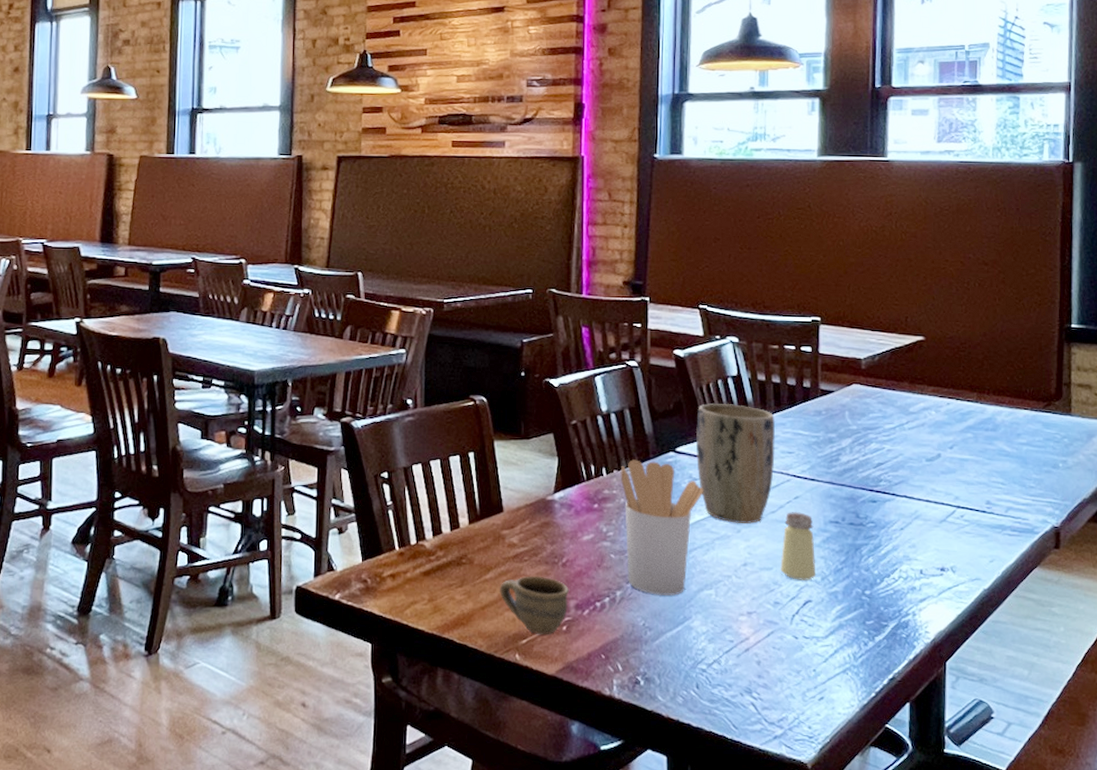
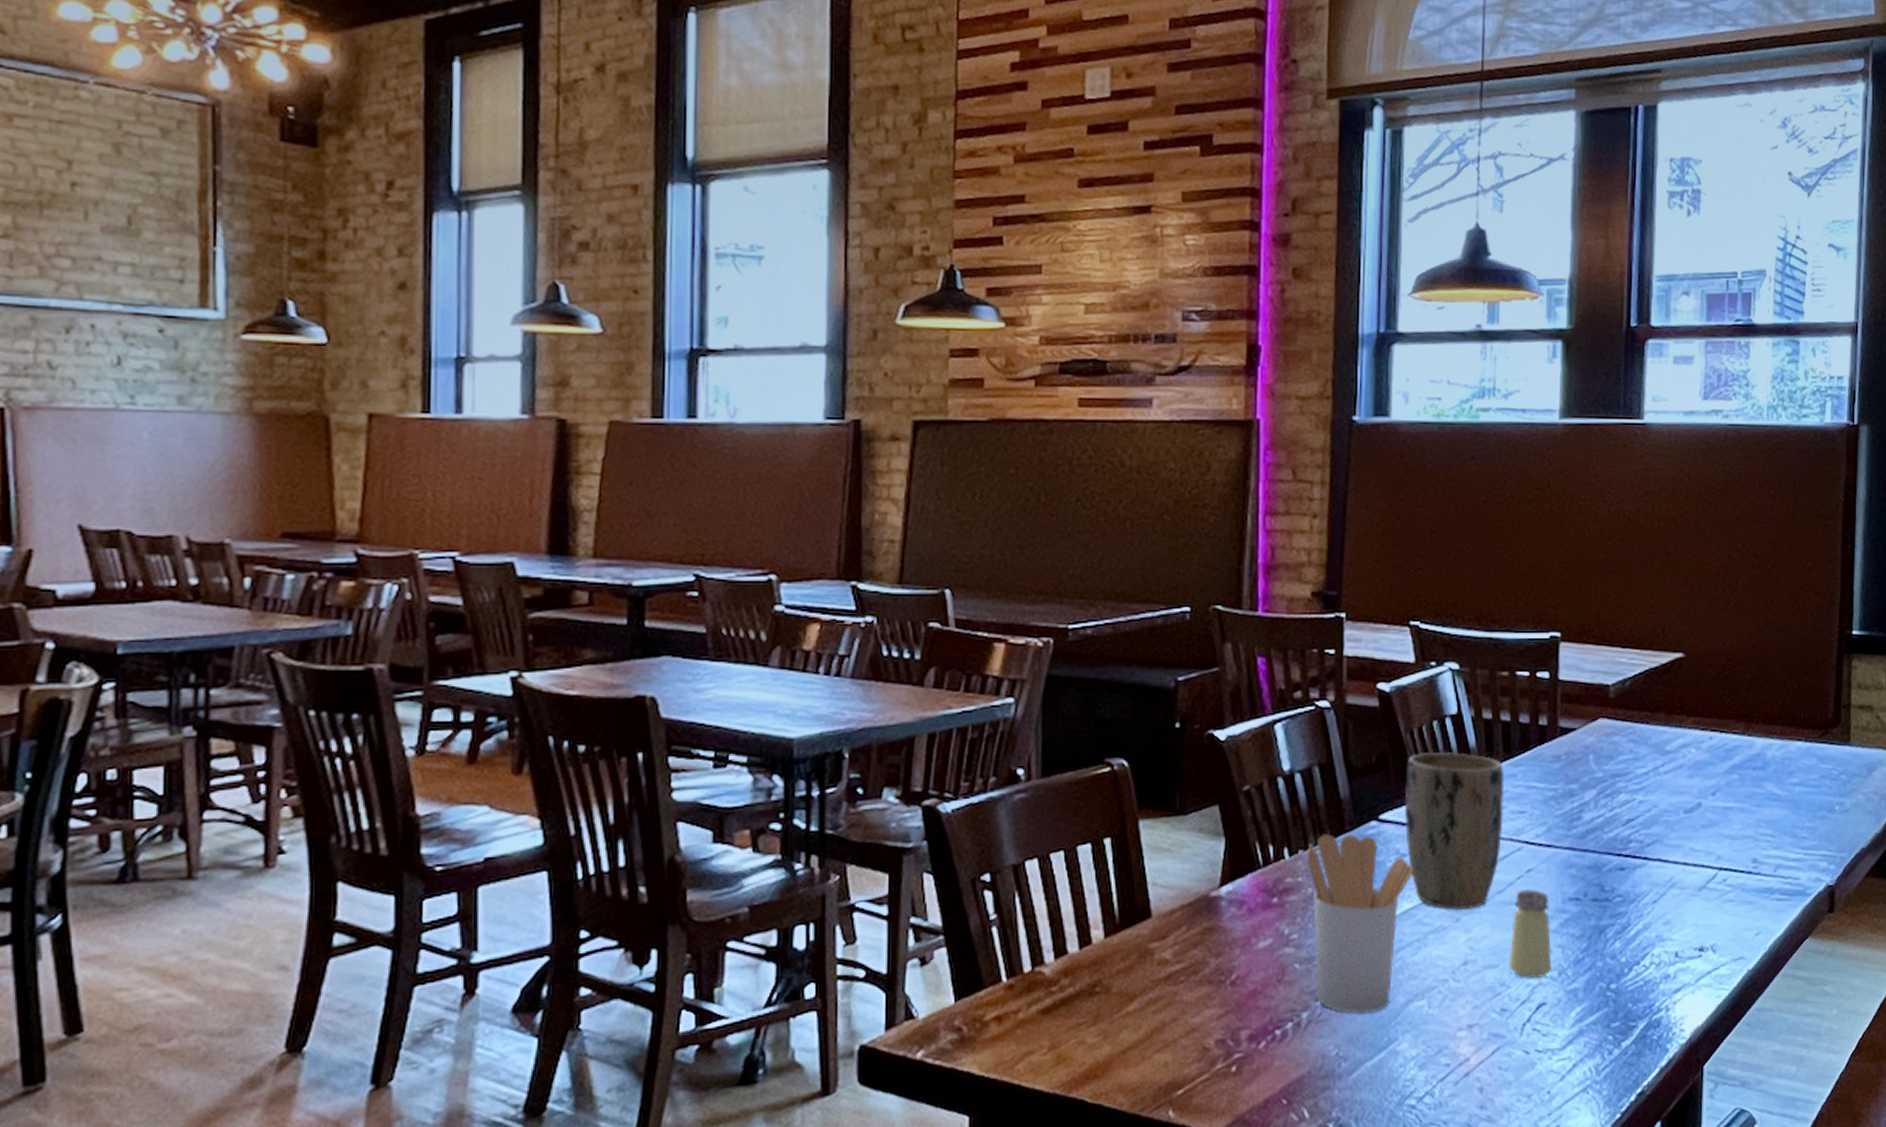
cup: present [500,575,569,635] -> none [1147,1001,1240,1081]

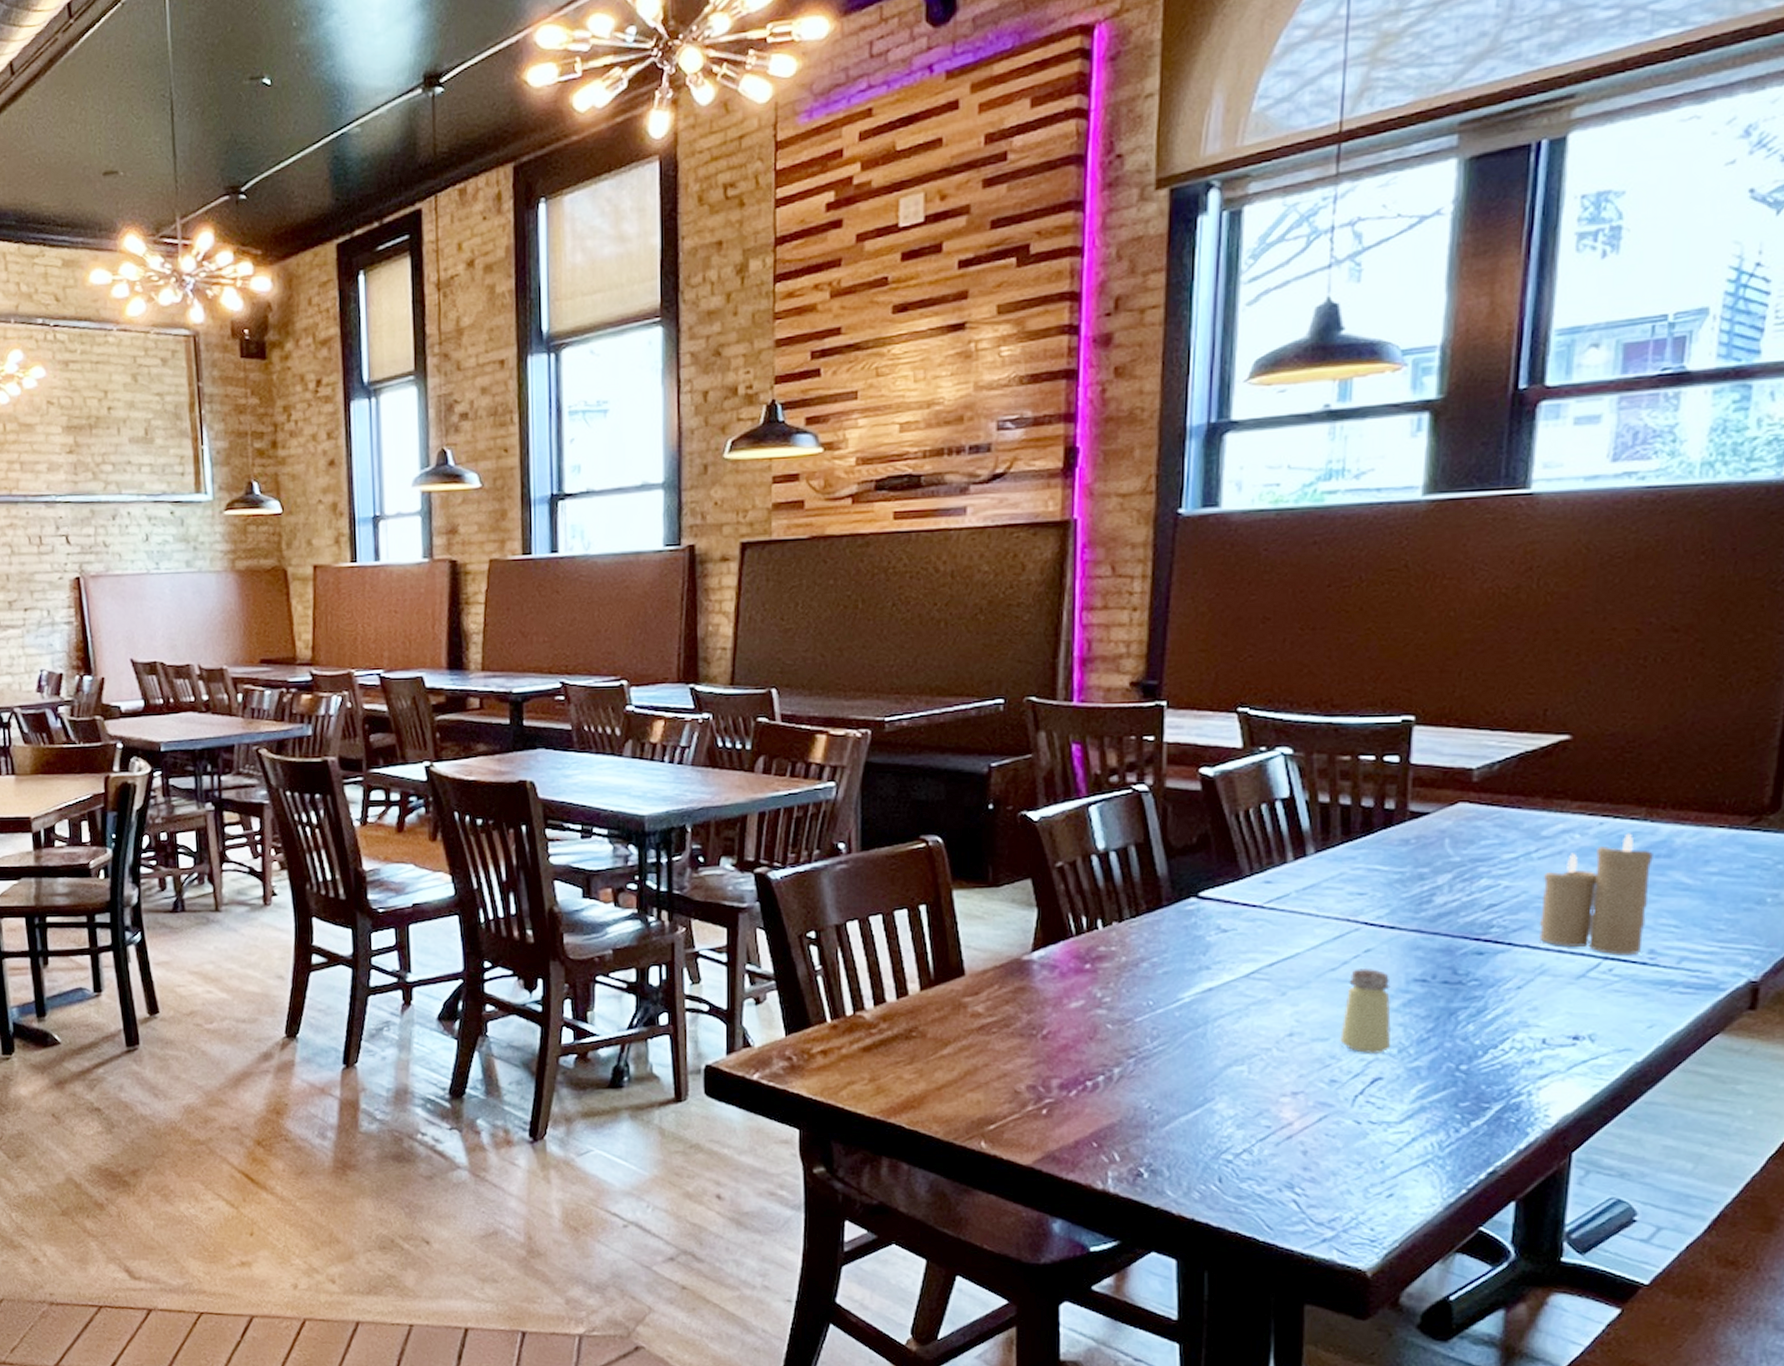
utensil holder: present [1307,834,1414,1014] -> none [1121,908,1236,1074]
plant pot: present [1404,751,1505,910] -> none [1227,833,1342,984]
candle: none [1667,747,1751,866] -> present [1539,833,1653,956]

